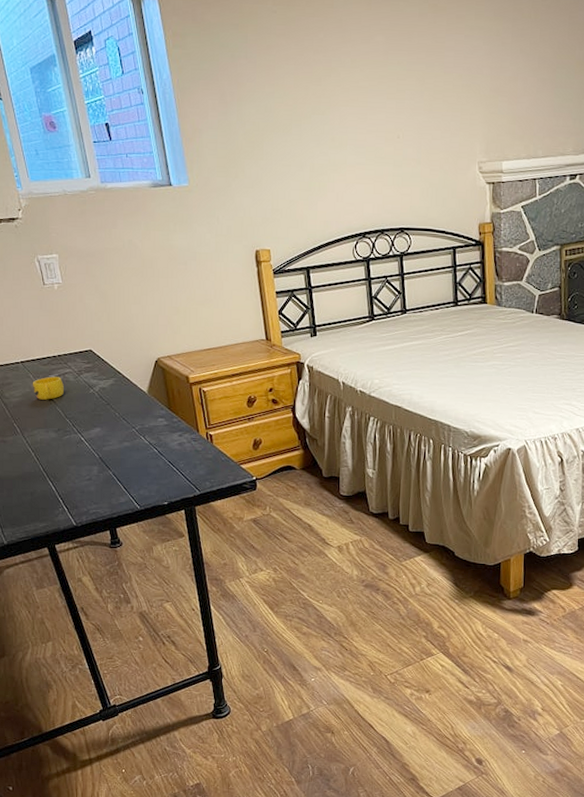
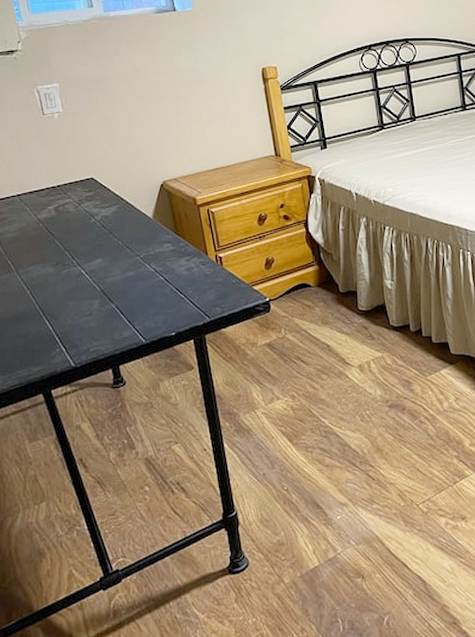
cup: present [32,376,64,400] -> none [29,208,63,233]

